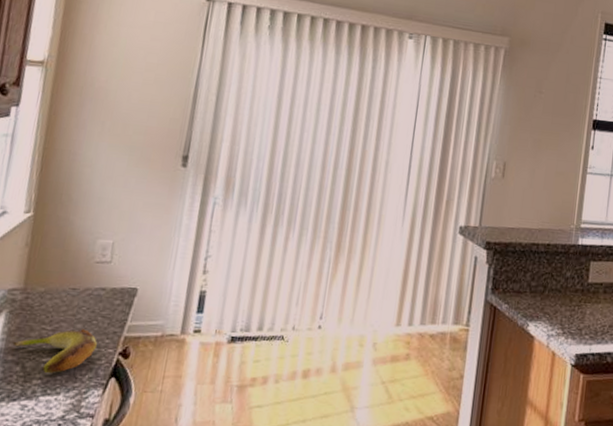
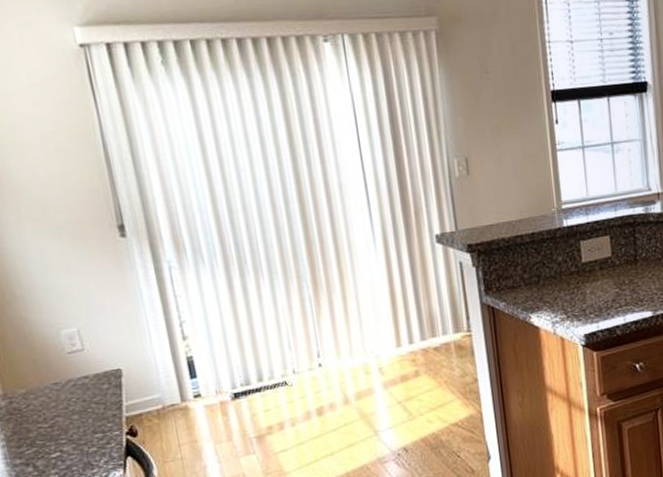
banana: present [12,329,97,373] -> none [14,418,101,467]

